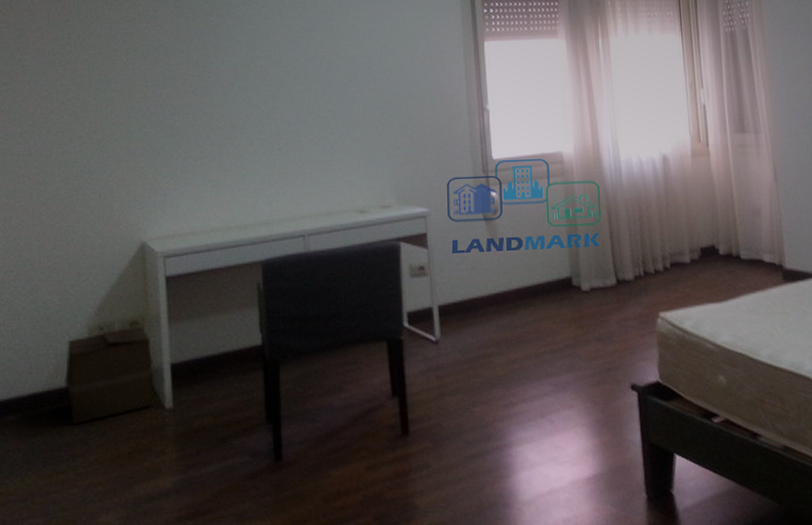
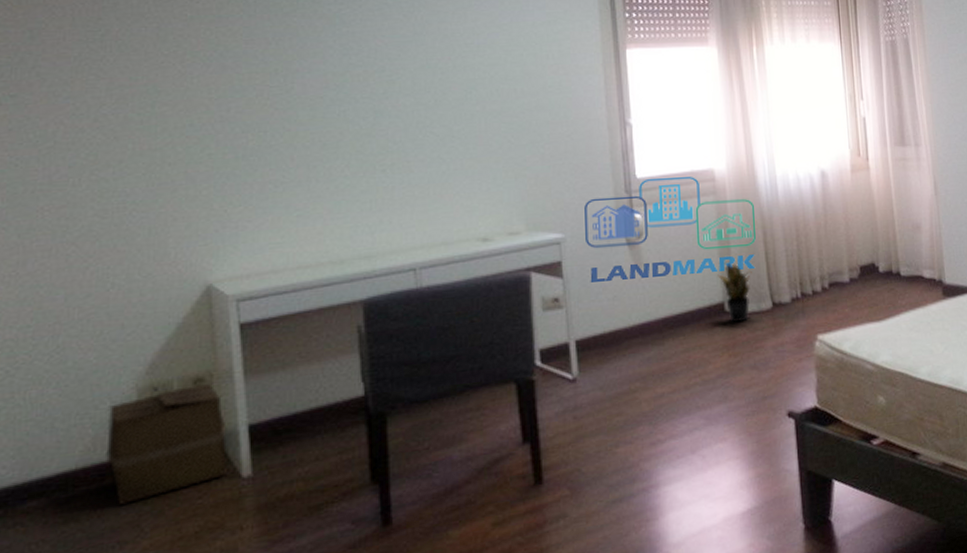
potted plant: none [566,241,597,297] -> present [718,263,752,323]

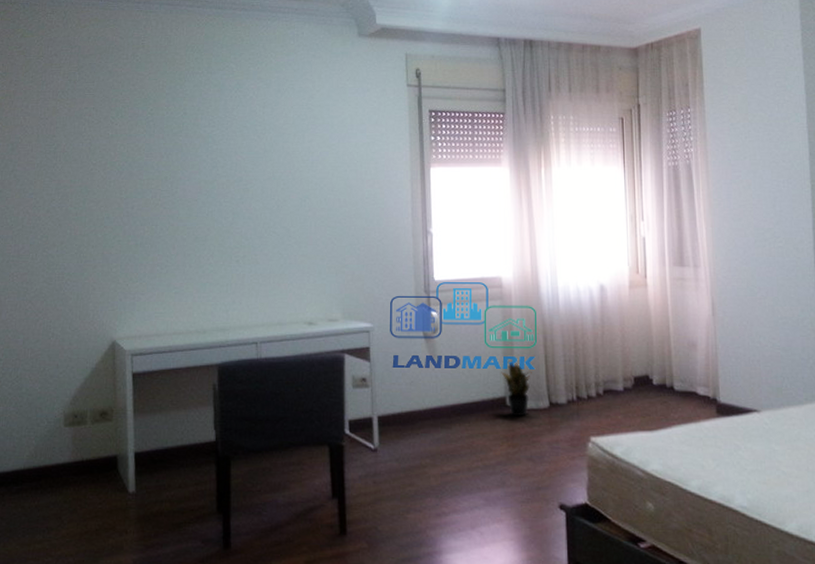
cardboard box: present [106,383,227,505] -> none [42,416,120,500]

